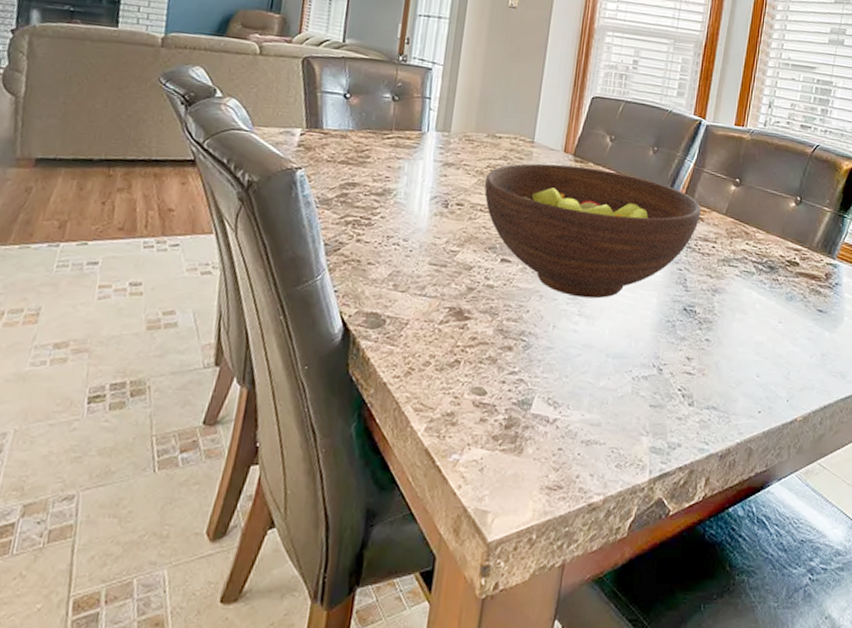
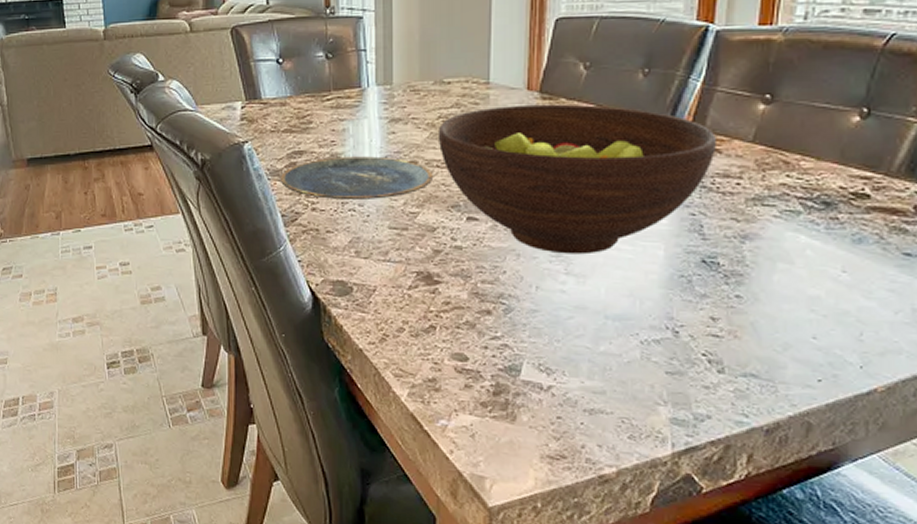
plate: none [329,192,476,236] -> present [281,156,433,199]

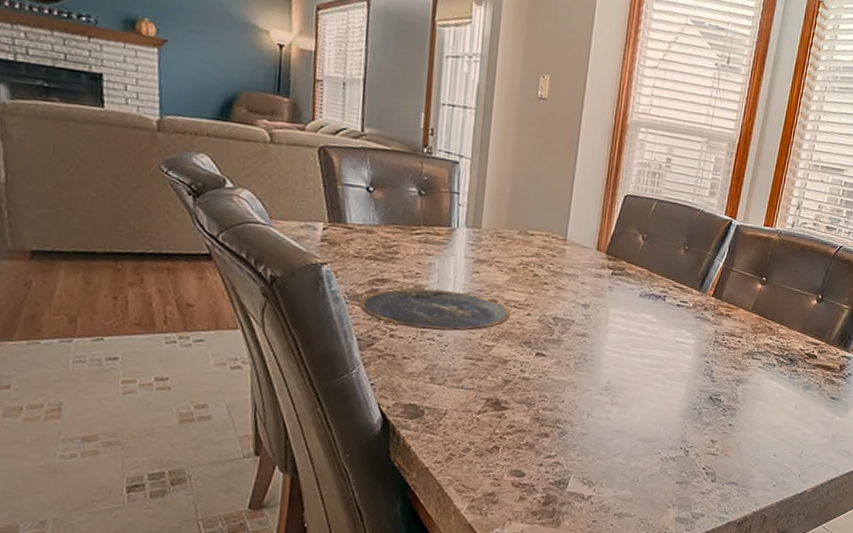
fruit bowl: present [437,104,718,255] -> none [517,261,729,389]

